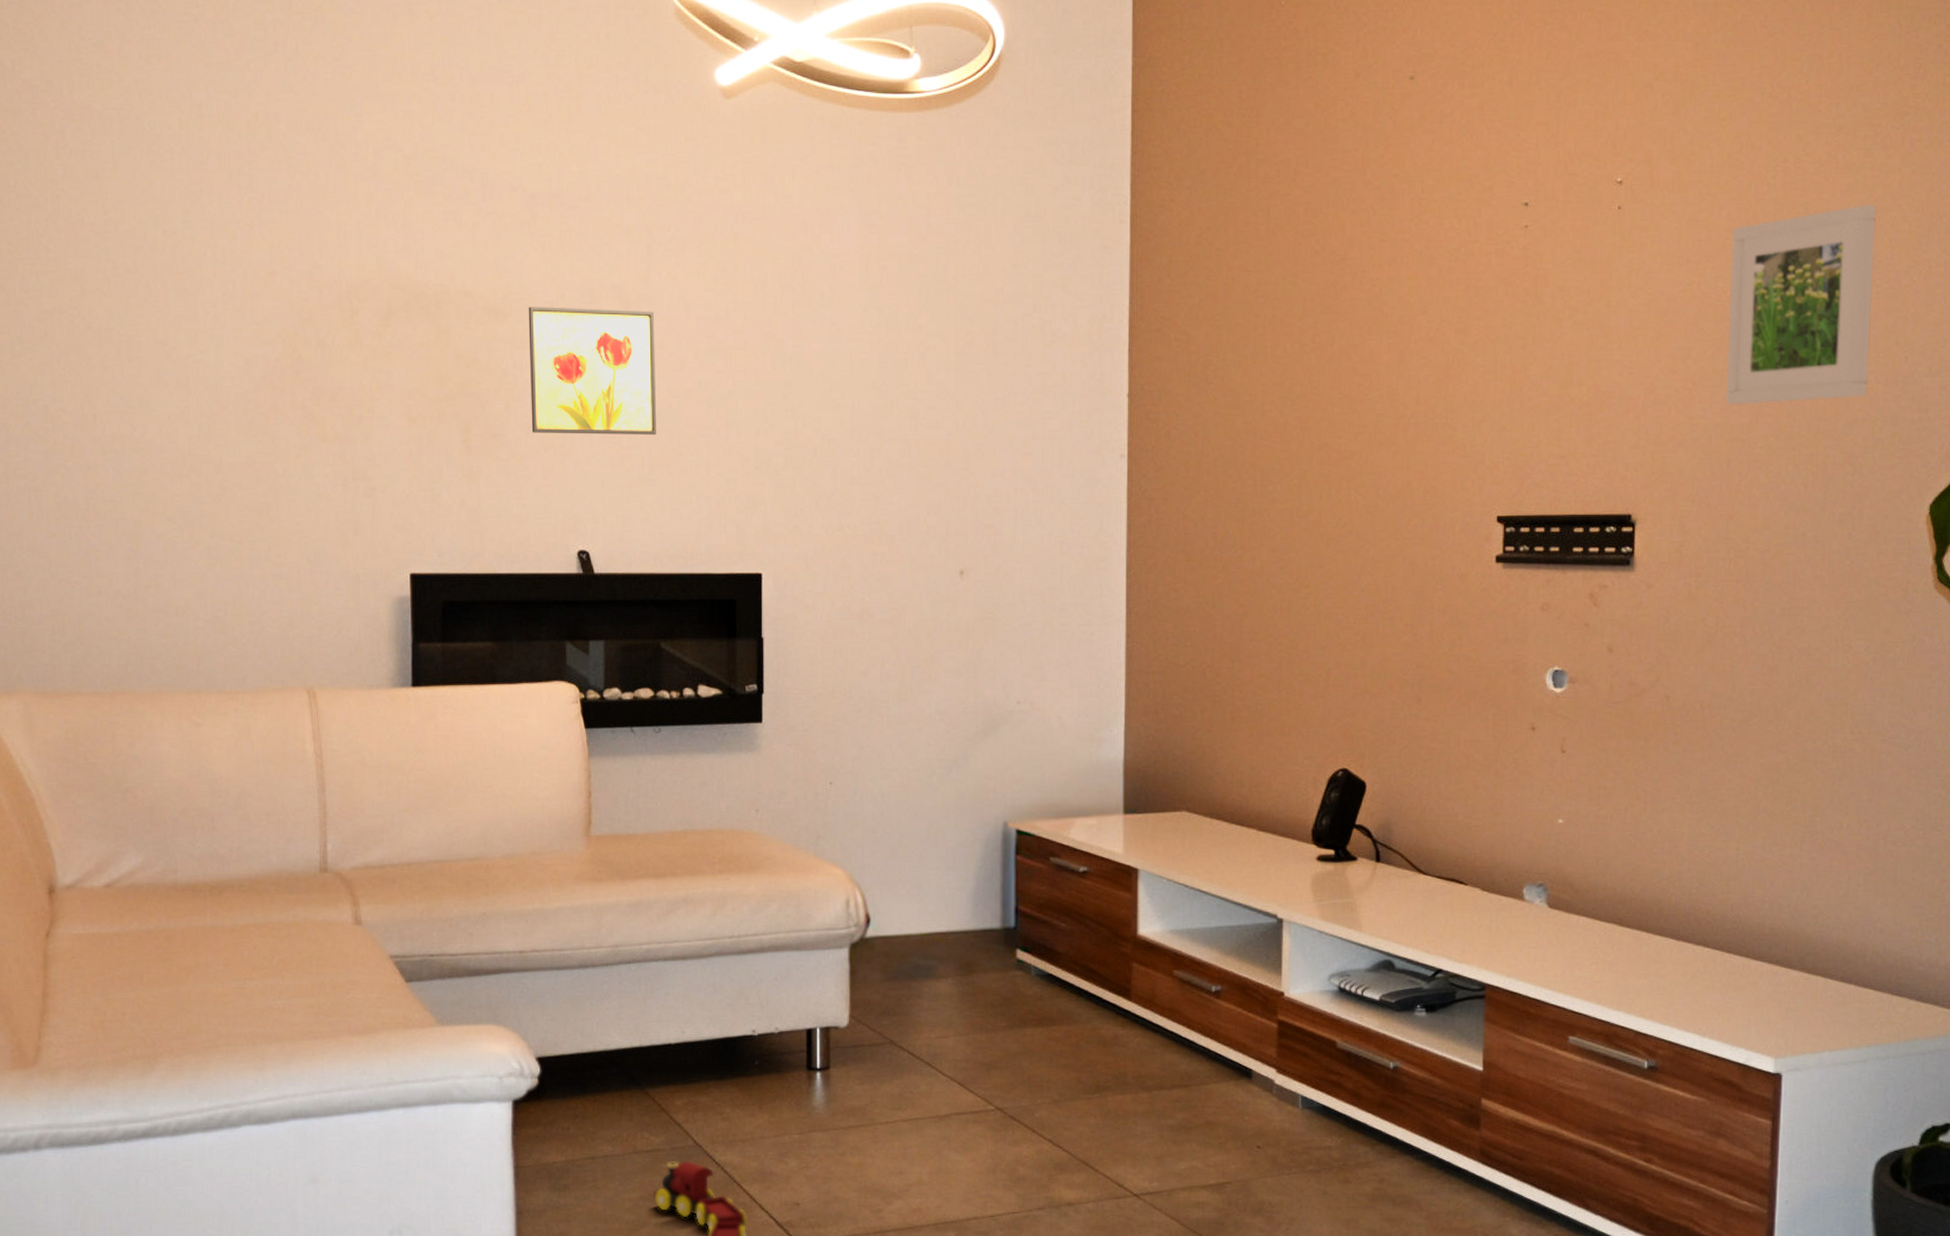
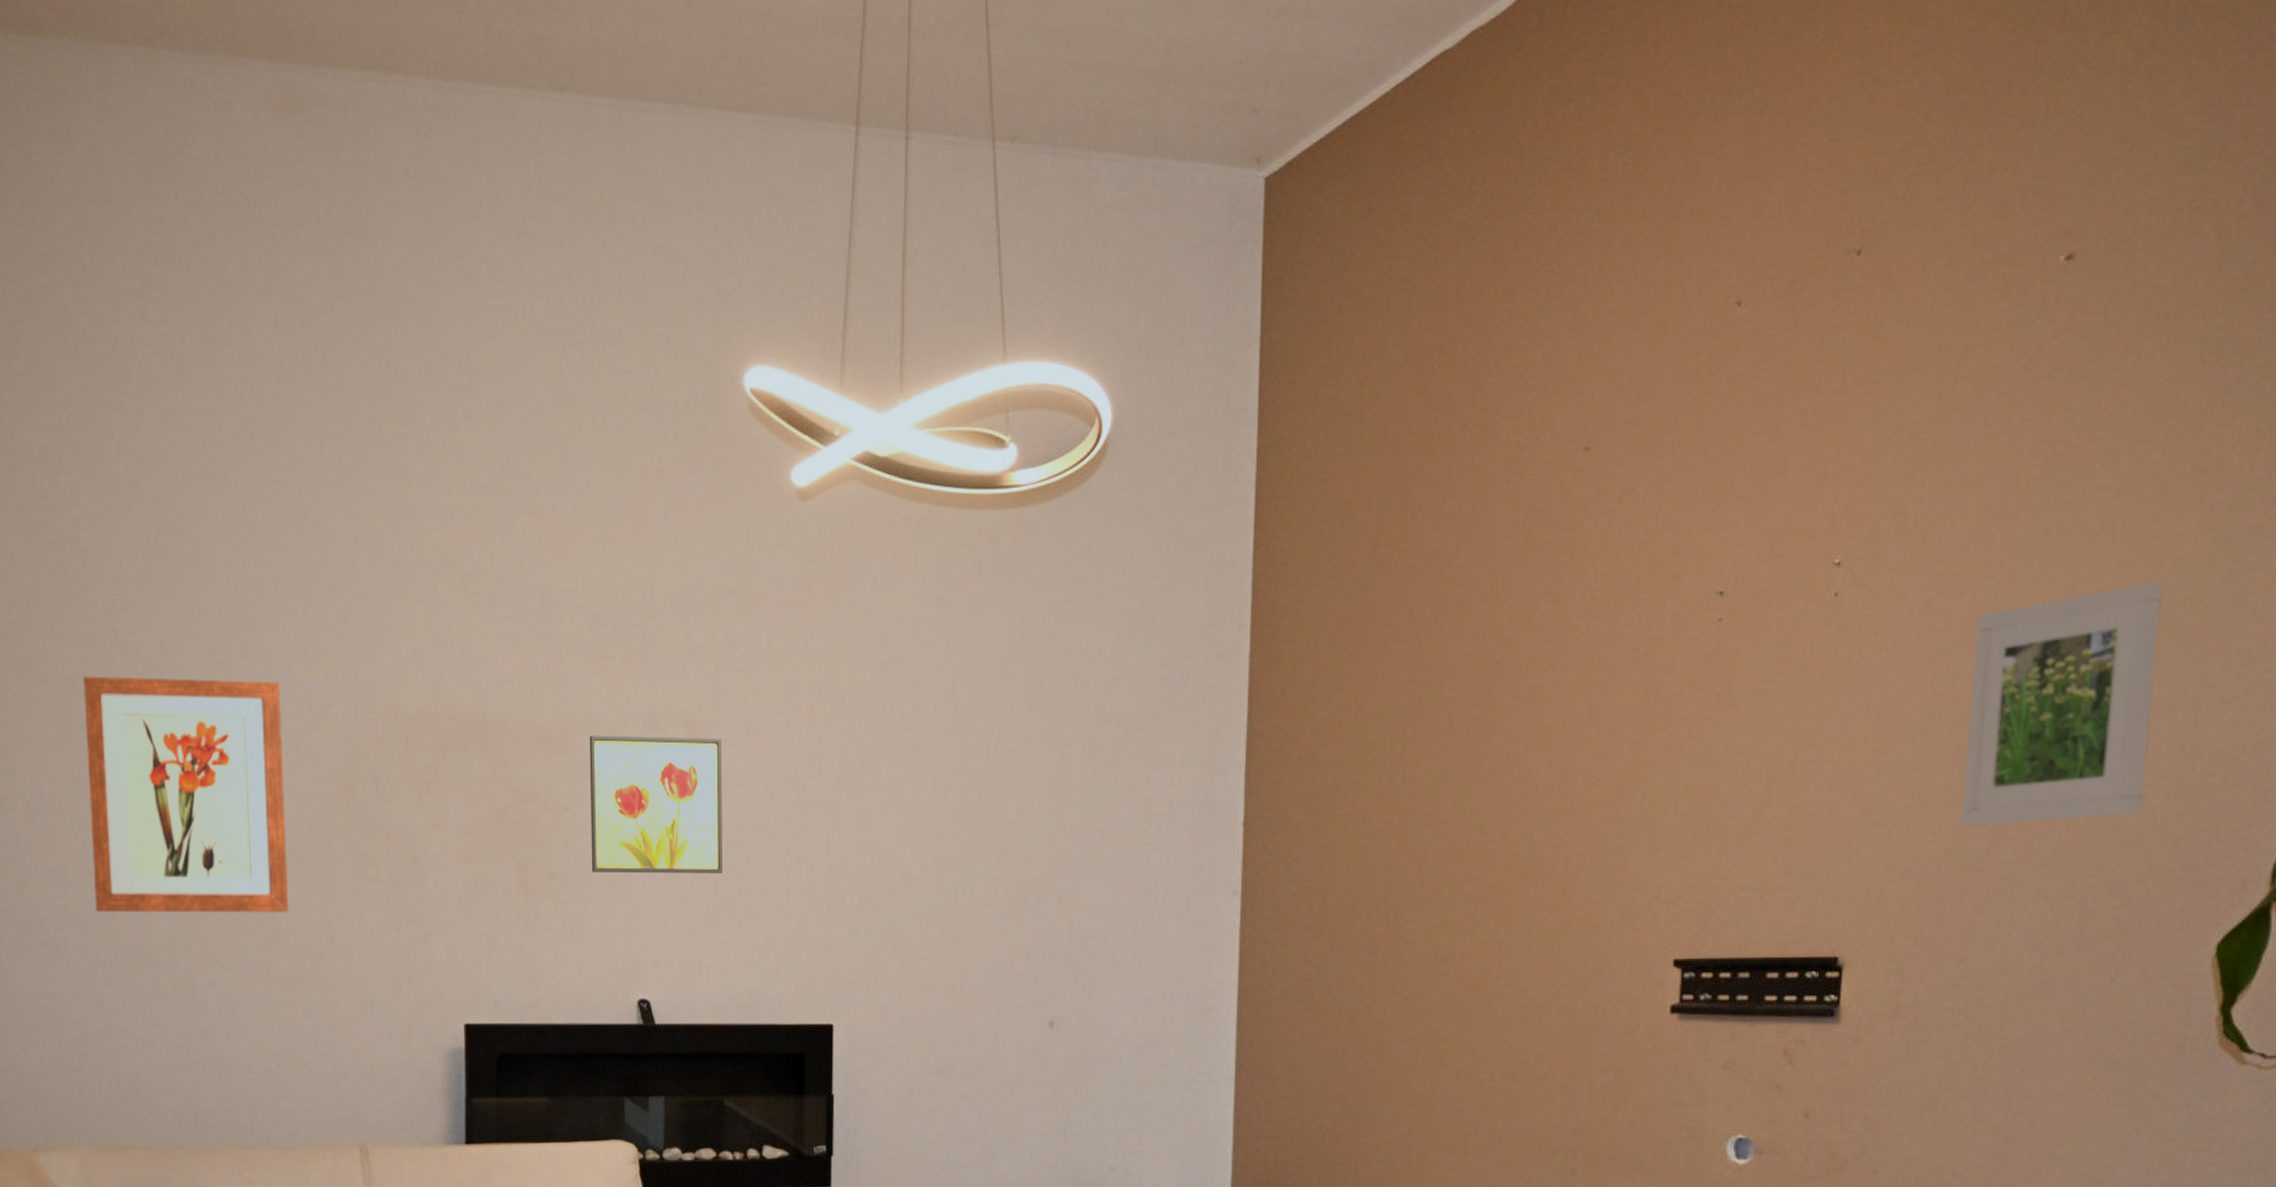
wall art: none [24,241,236,469] -> present [82,676,289,913]

